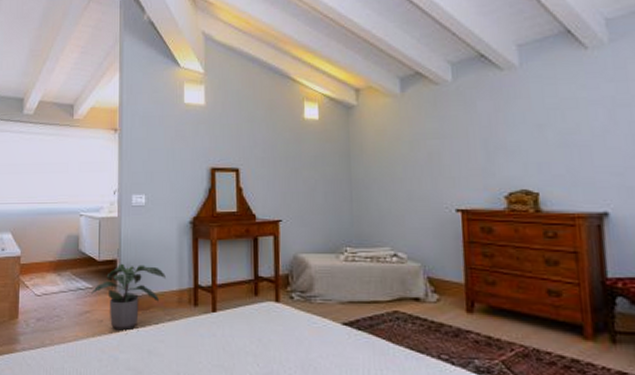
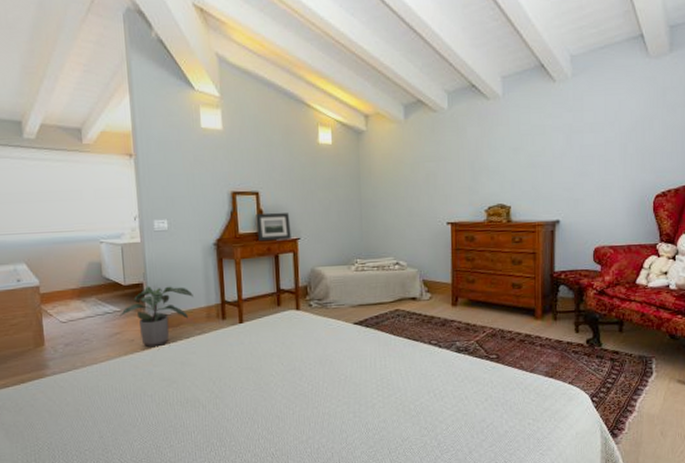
picture frame: none [235,192,272,222] -> present [256,213,291,242]

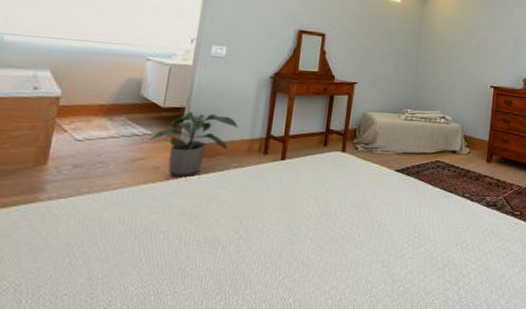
picture frame: present [256,213,291,242] -> none [316,54,351,83]

